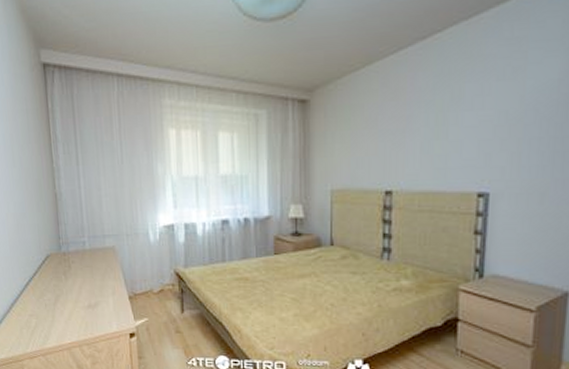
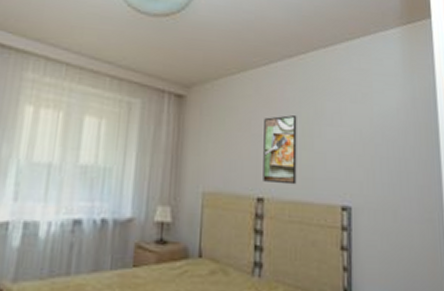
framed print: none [391,105,430,177] -> present [263,115,297,185]

